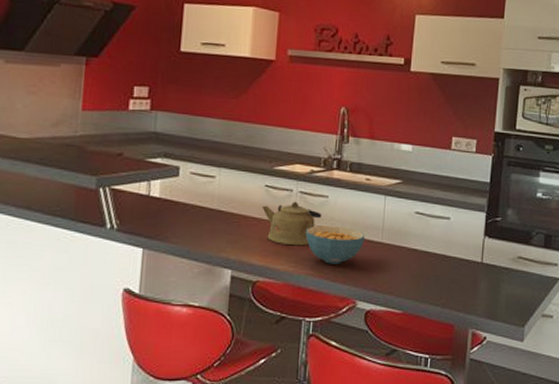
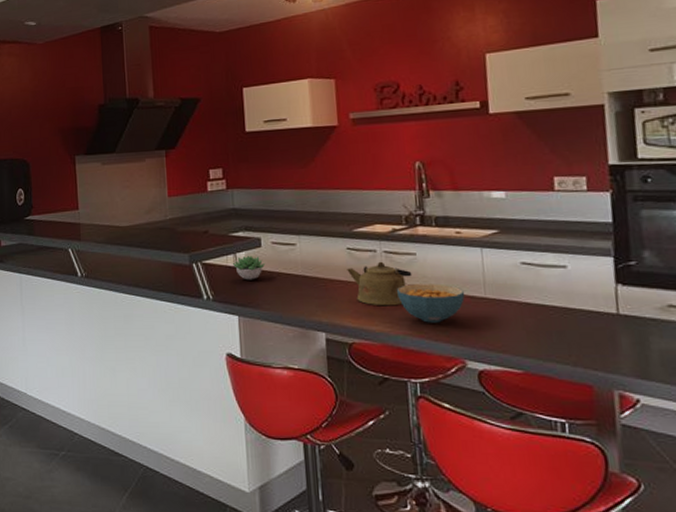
succulent plant: none [145,184,181,211] -> present [233,256,266,280]

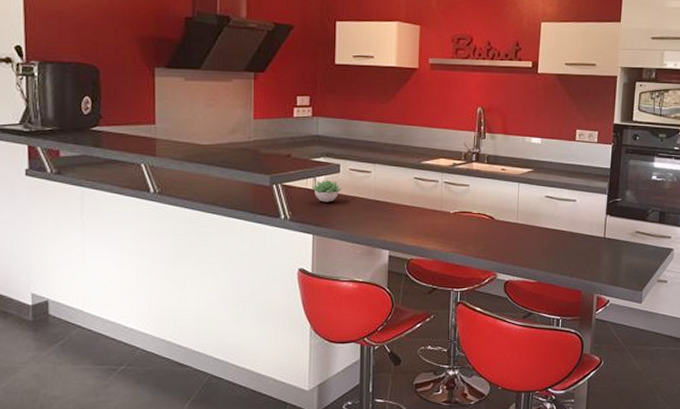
kettle: present [347,261,412,306] -> none [412,190,465,229]
cereal bowl: present [396,284,465,323] -> none [450,211,503,243]

